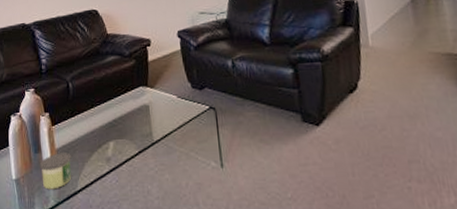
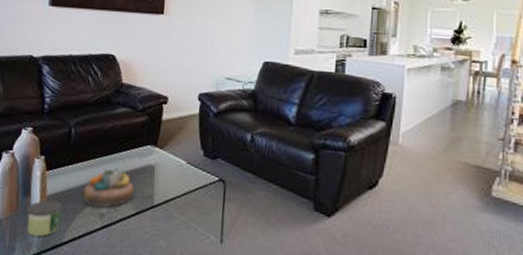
decorative bowl: none [87,113,135,153] -> present [82,168,136,208]

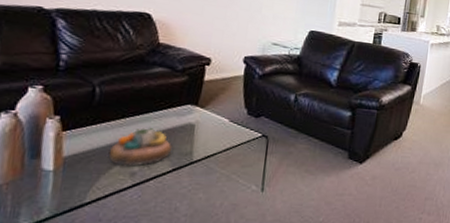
candle: present [27,199,63,237] -> none [36,161,84,200]

